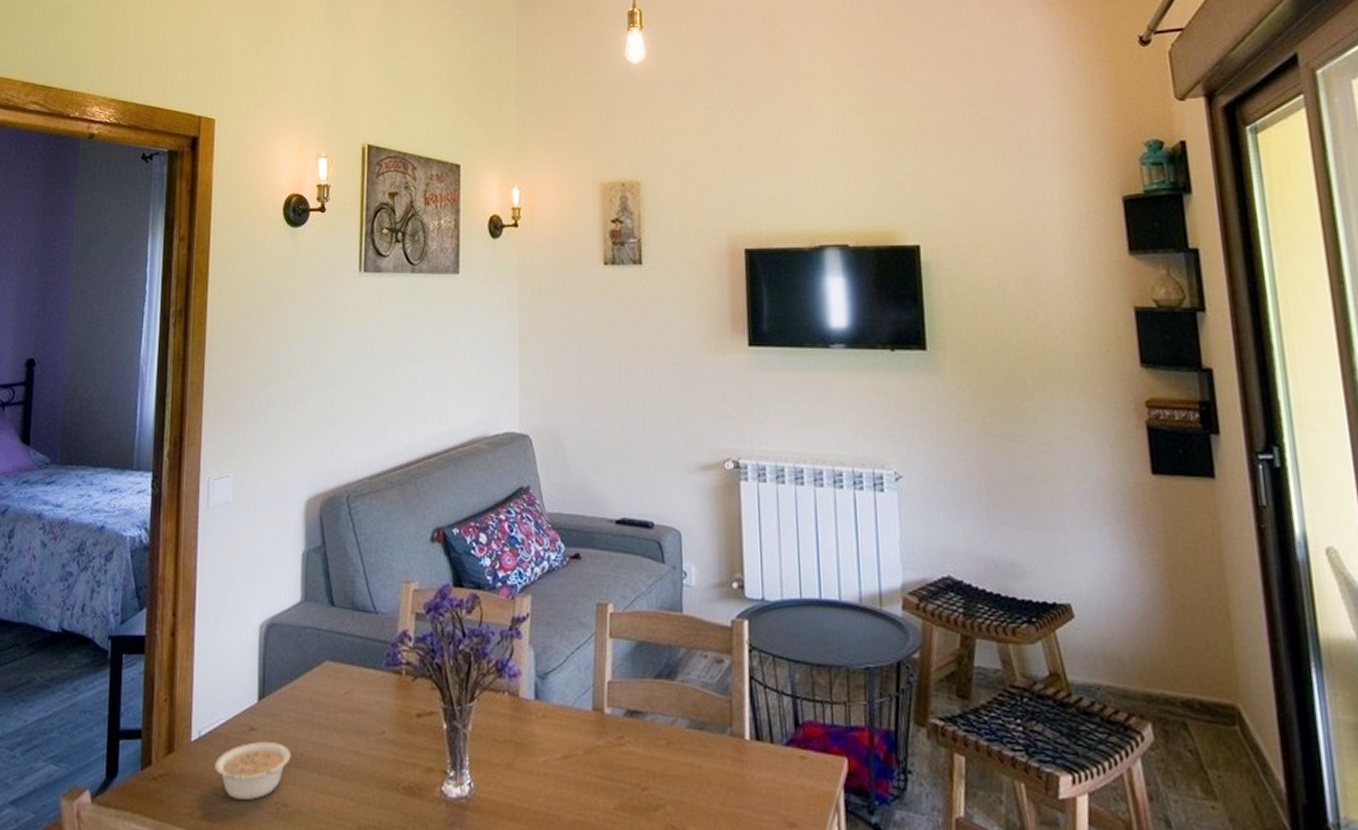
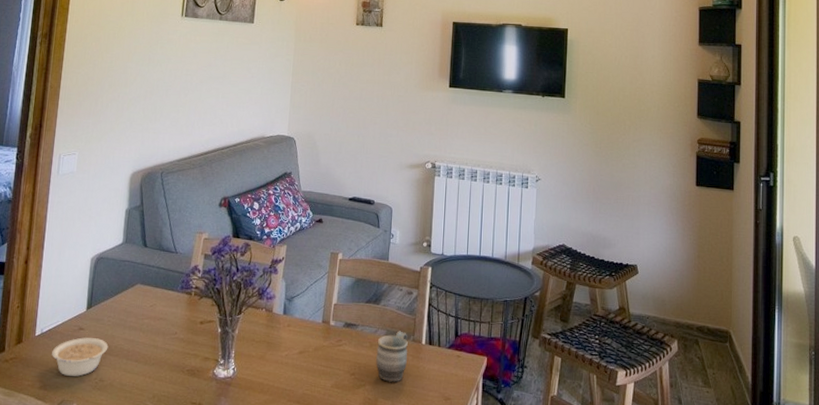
mug: none [677,720,725,802] -> present [376,331,408,383]

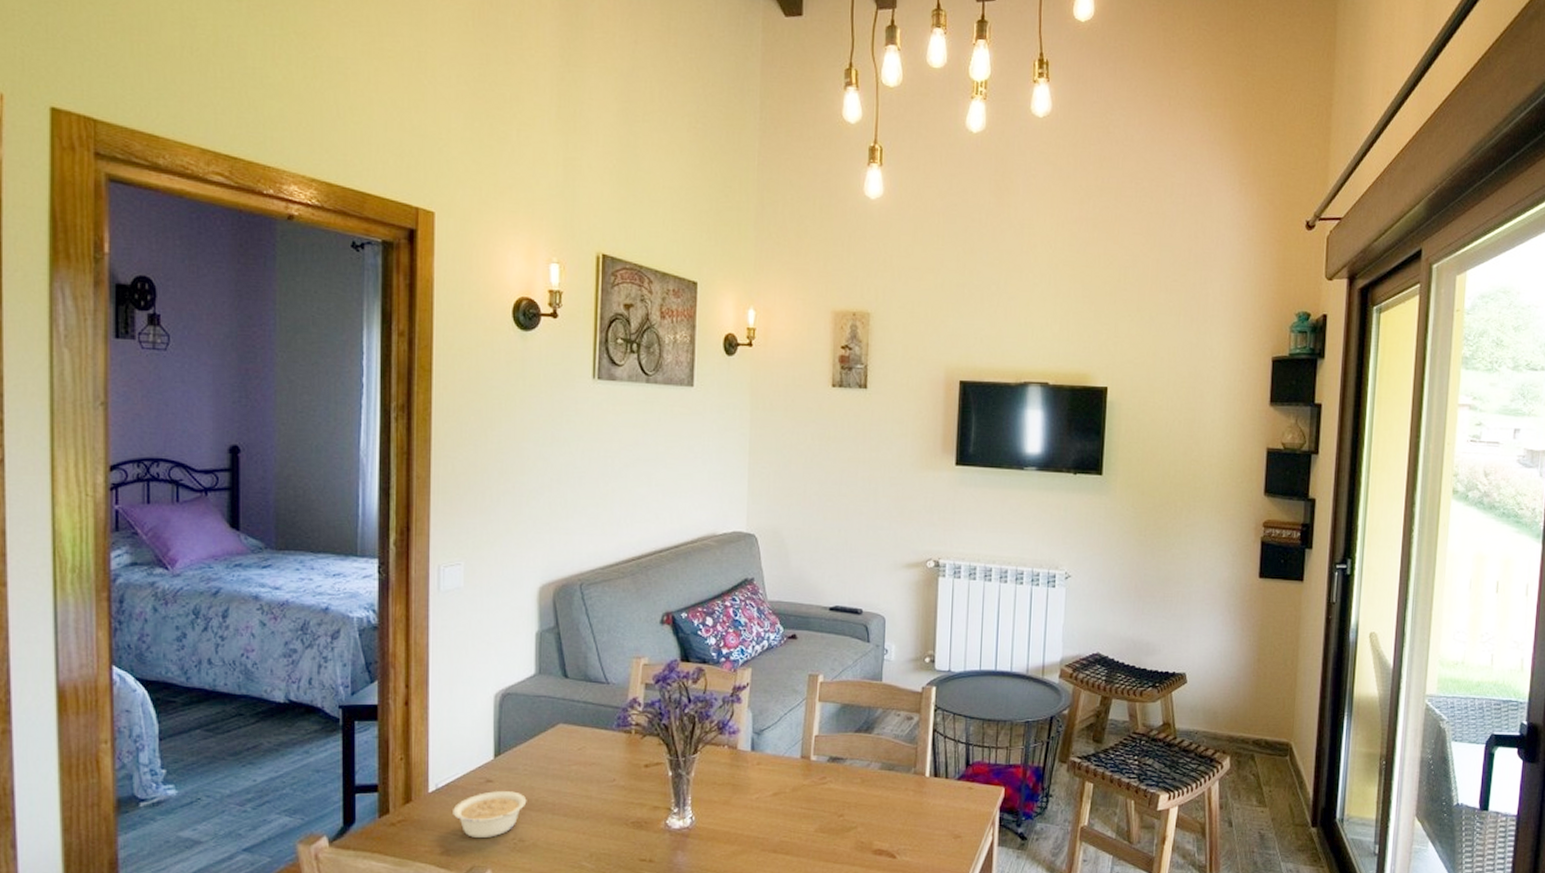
mug: present [376,331,408,383] -> none [869,763,908,823]

